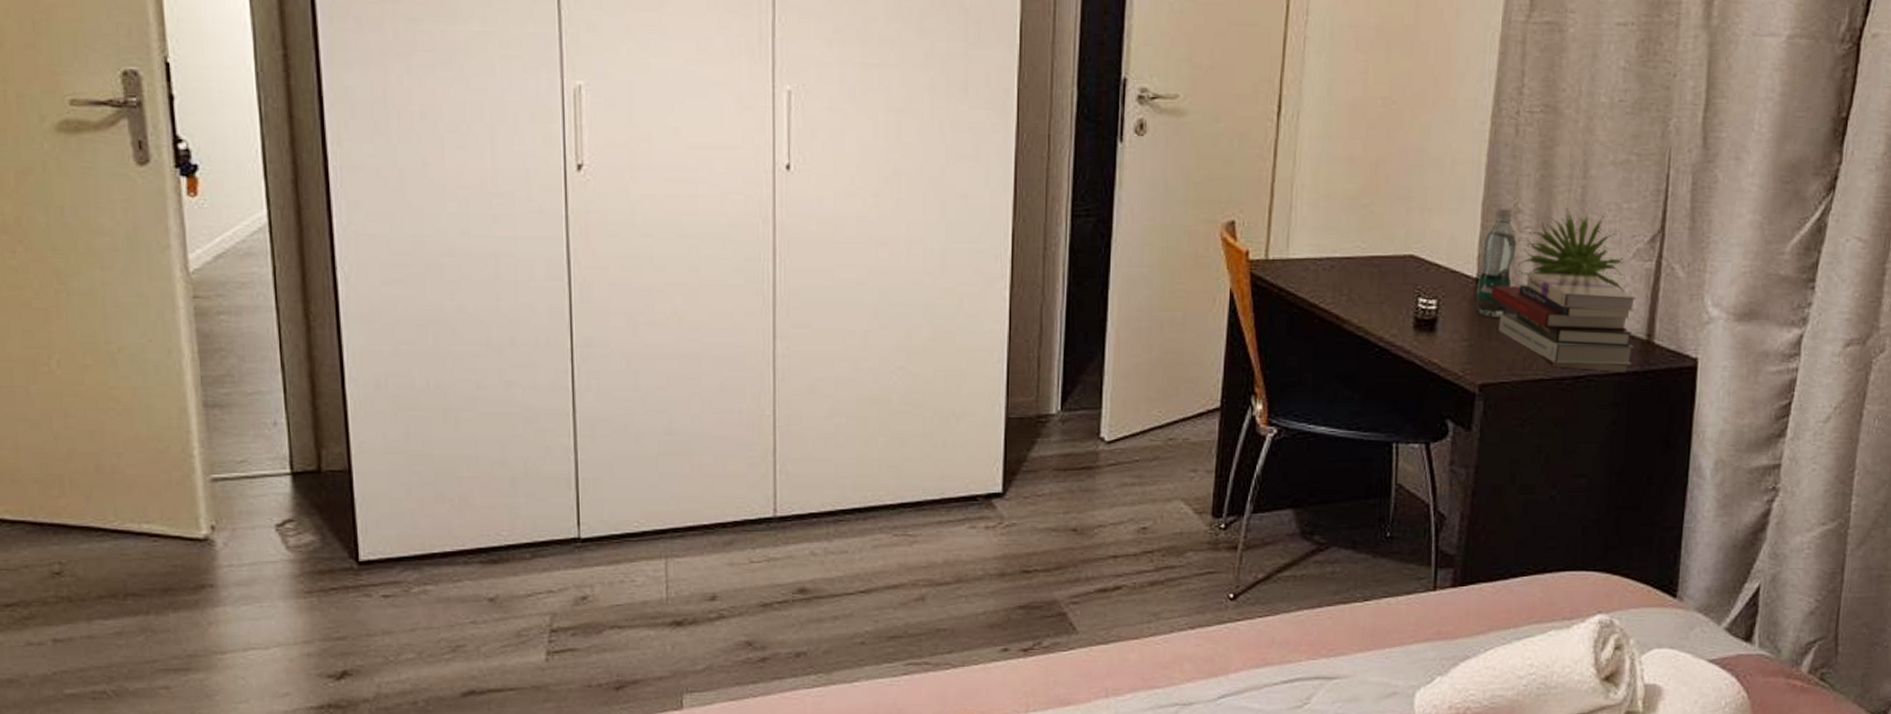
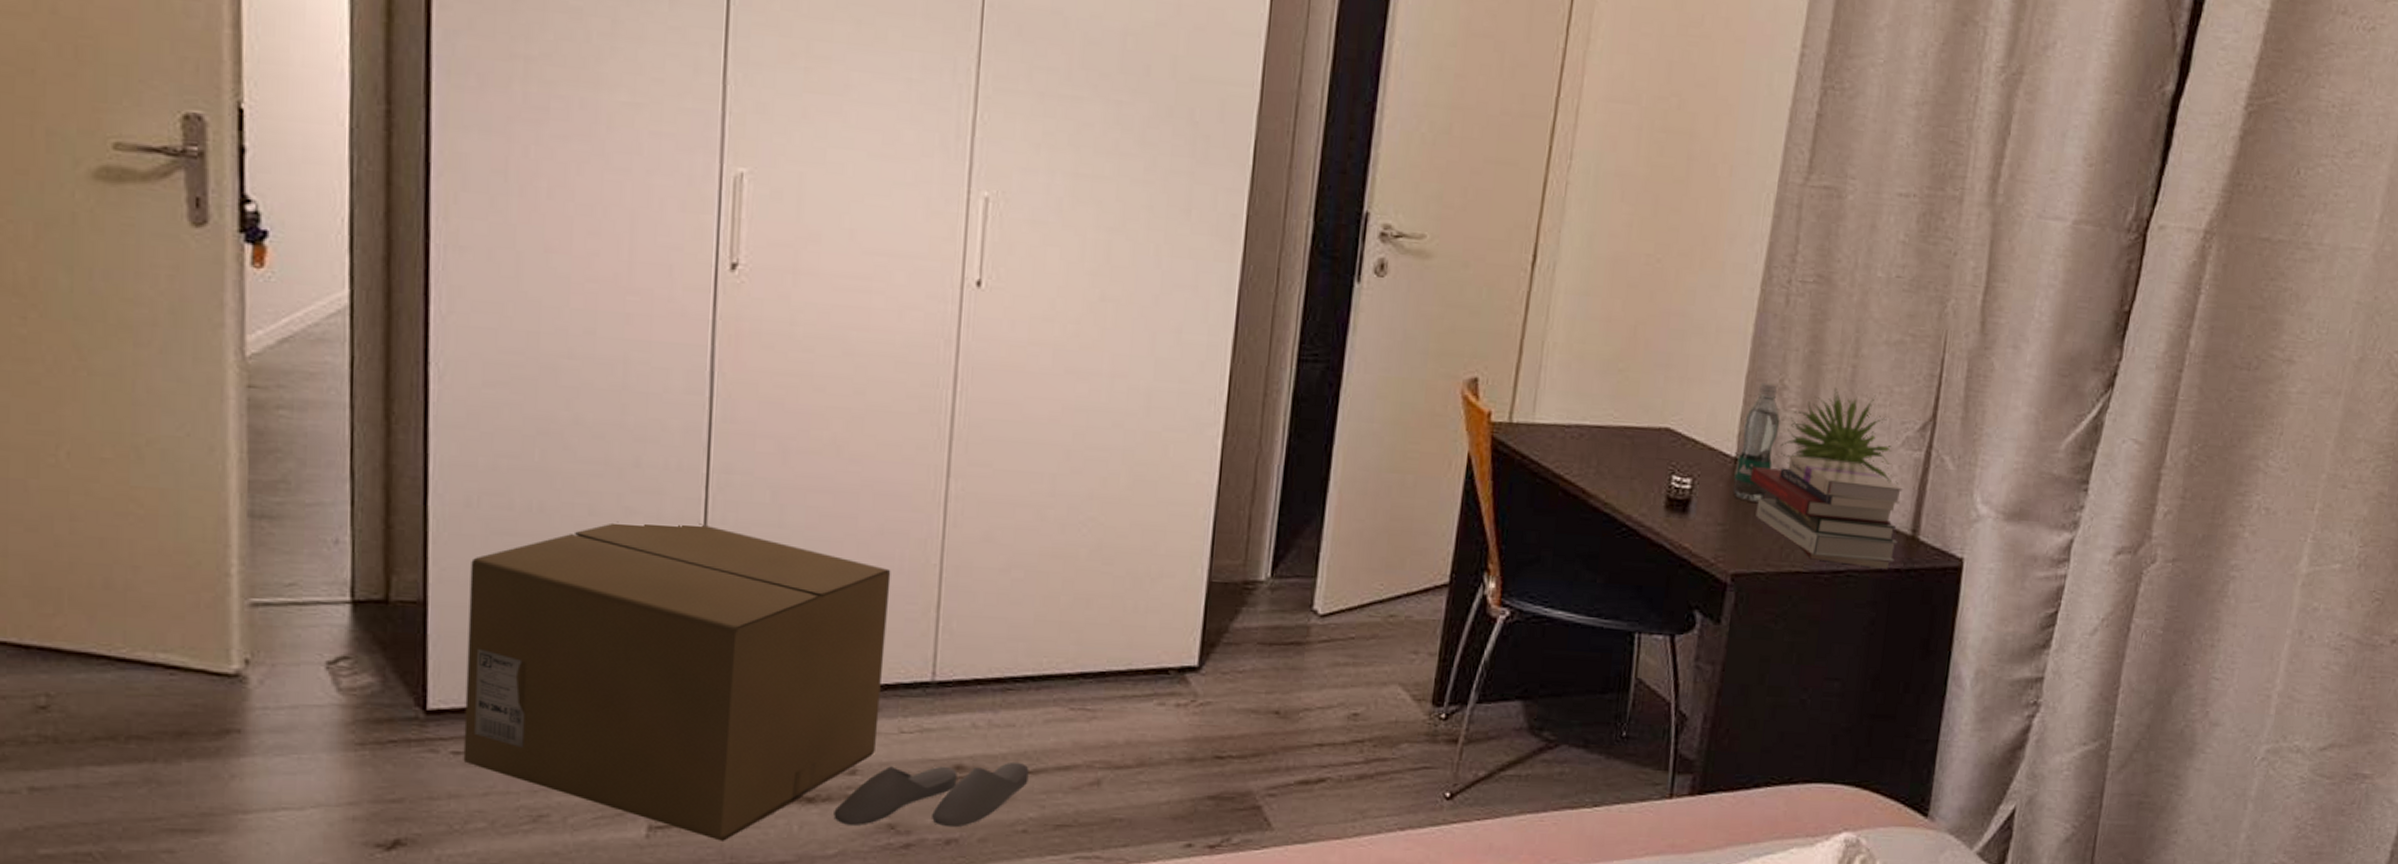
box: none [384,391,733,662] -> present [463,521,891,841]
slippers: none [700,583,862,644] -> present [833,761,1029,828]

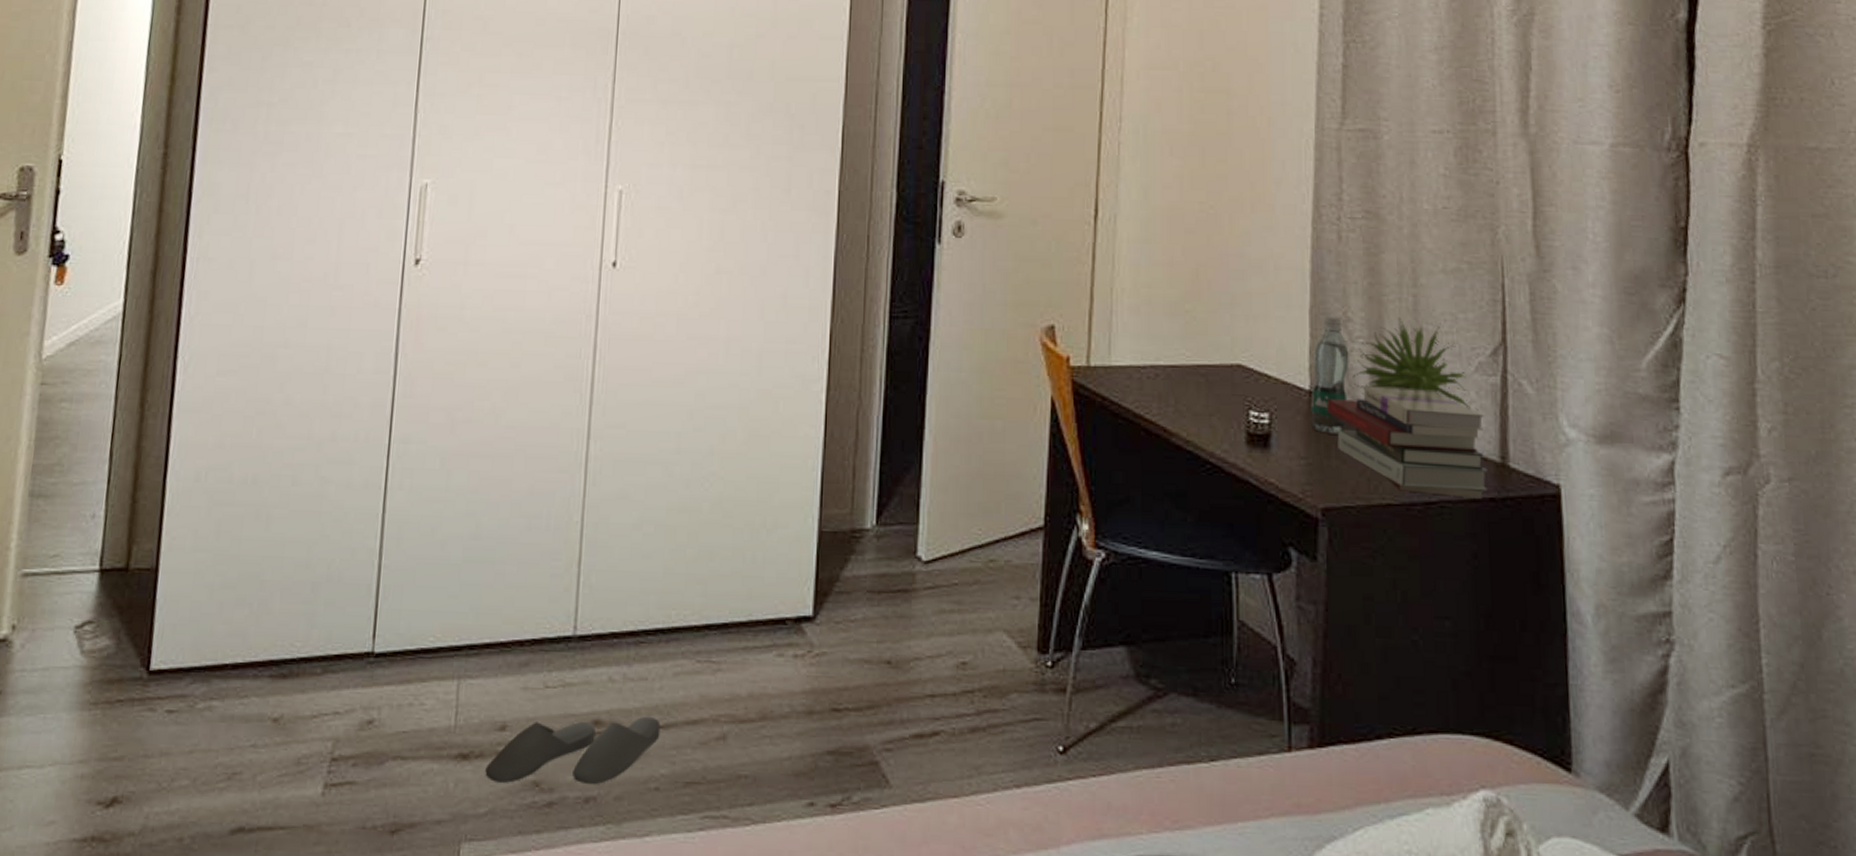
box: present [463,521,891,841] -> none [175,490,539,799]

